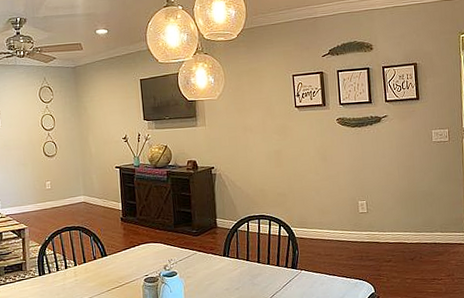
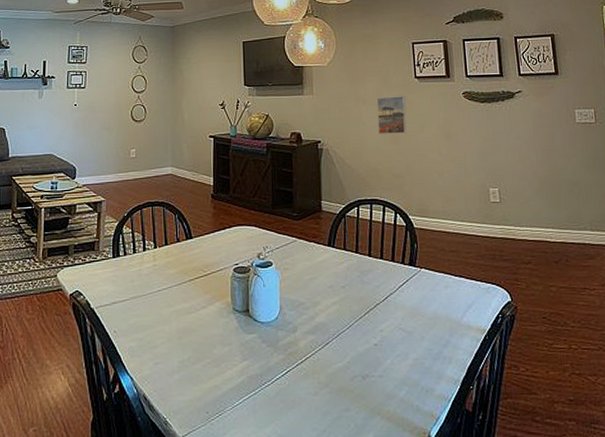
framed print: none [261,124,289,159] -> present [376,96,407,134]

